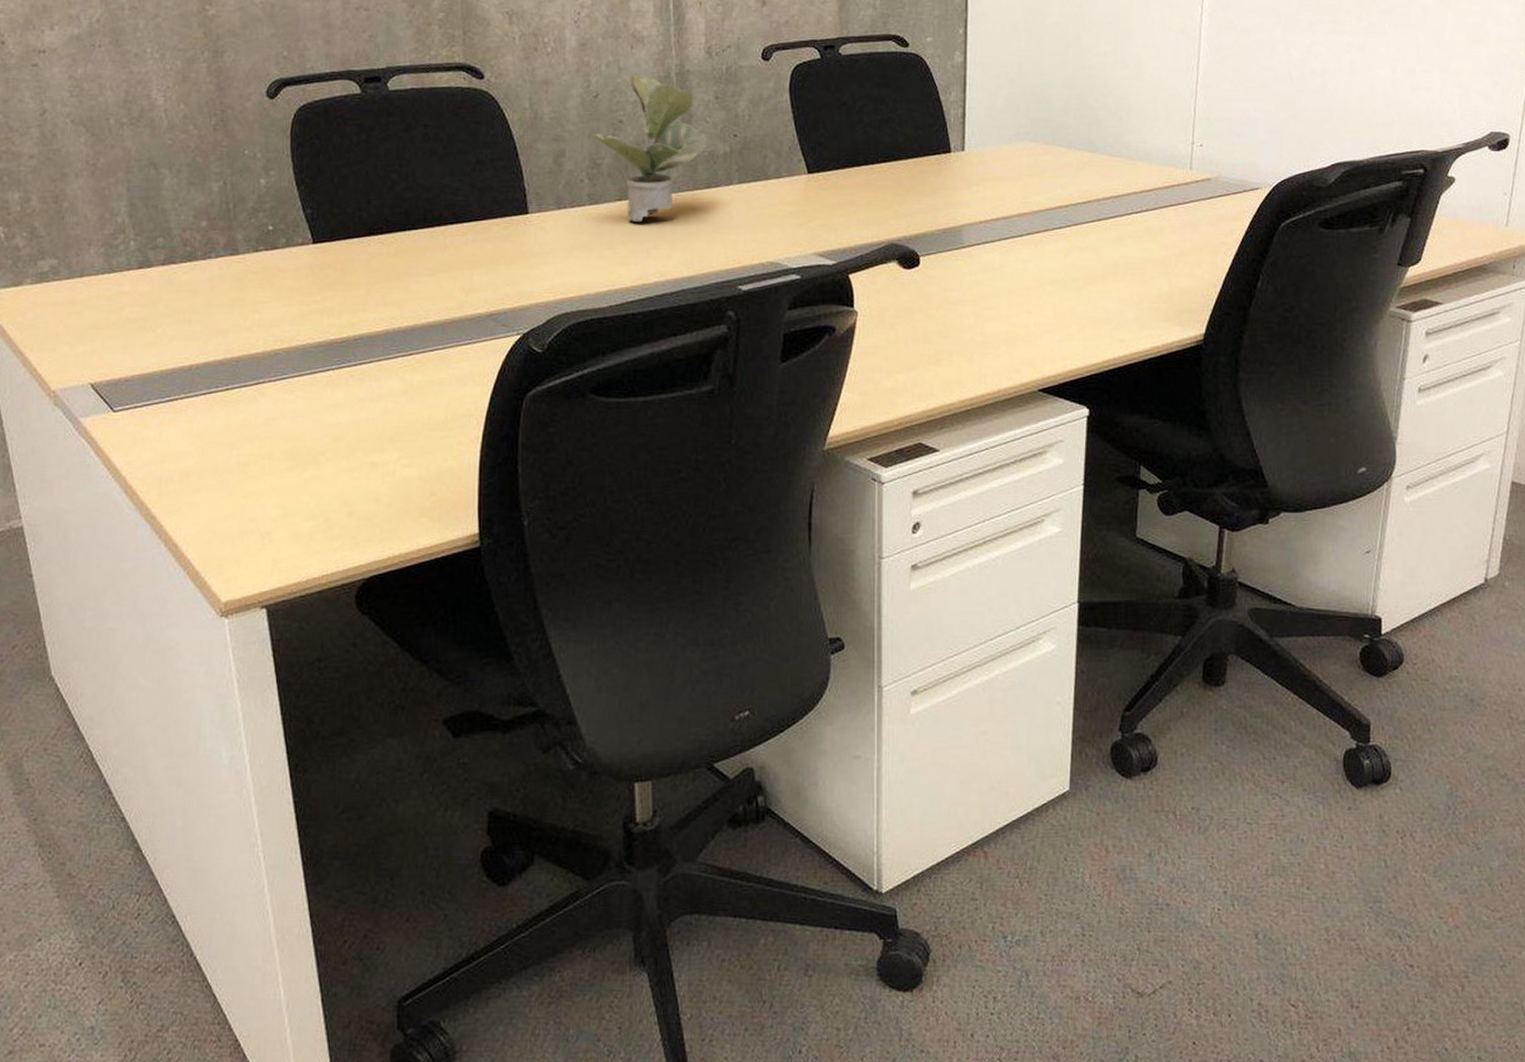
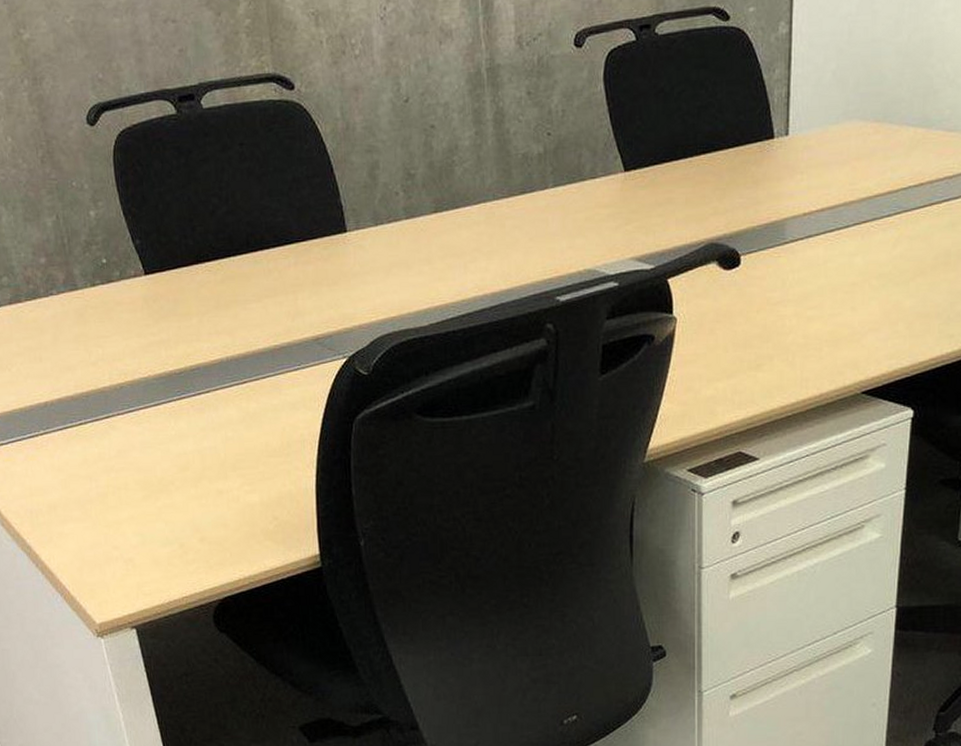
potted plant: present [592,73,707,221] -> none [405,72,521,234]

